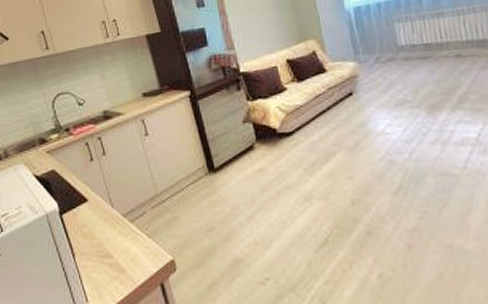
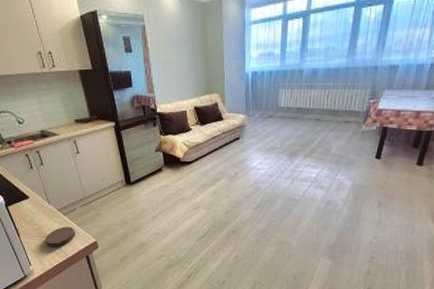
coaster: none [106,239,146,271] -> present [44,227,75,246]

